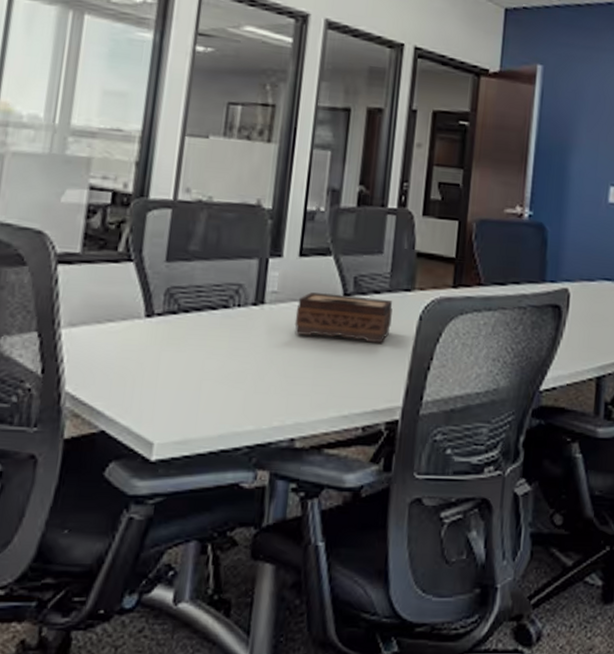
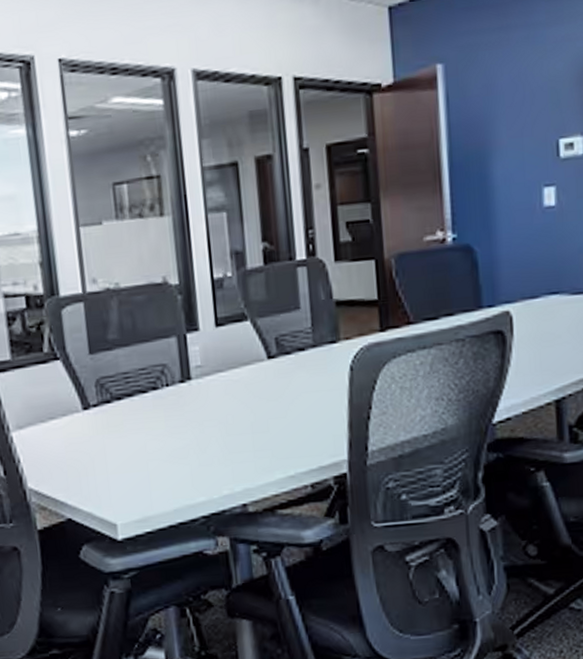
tissue box: present [294,292,393,343] -> none [223,355,322,404]

